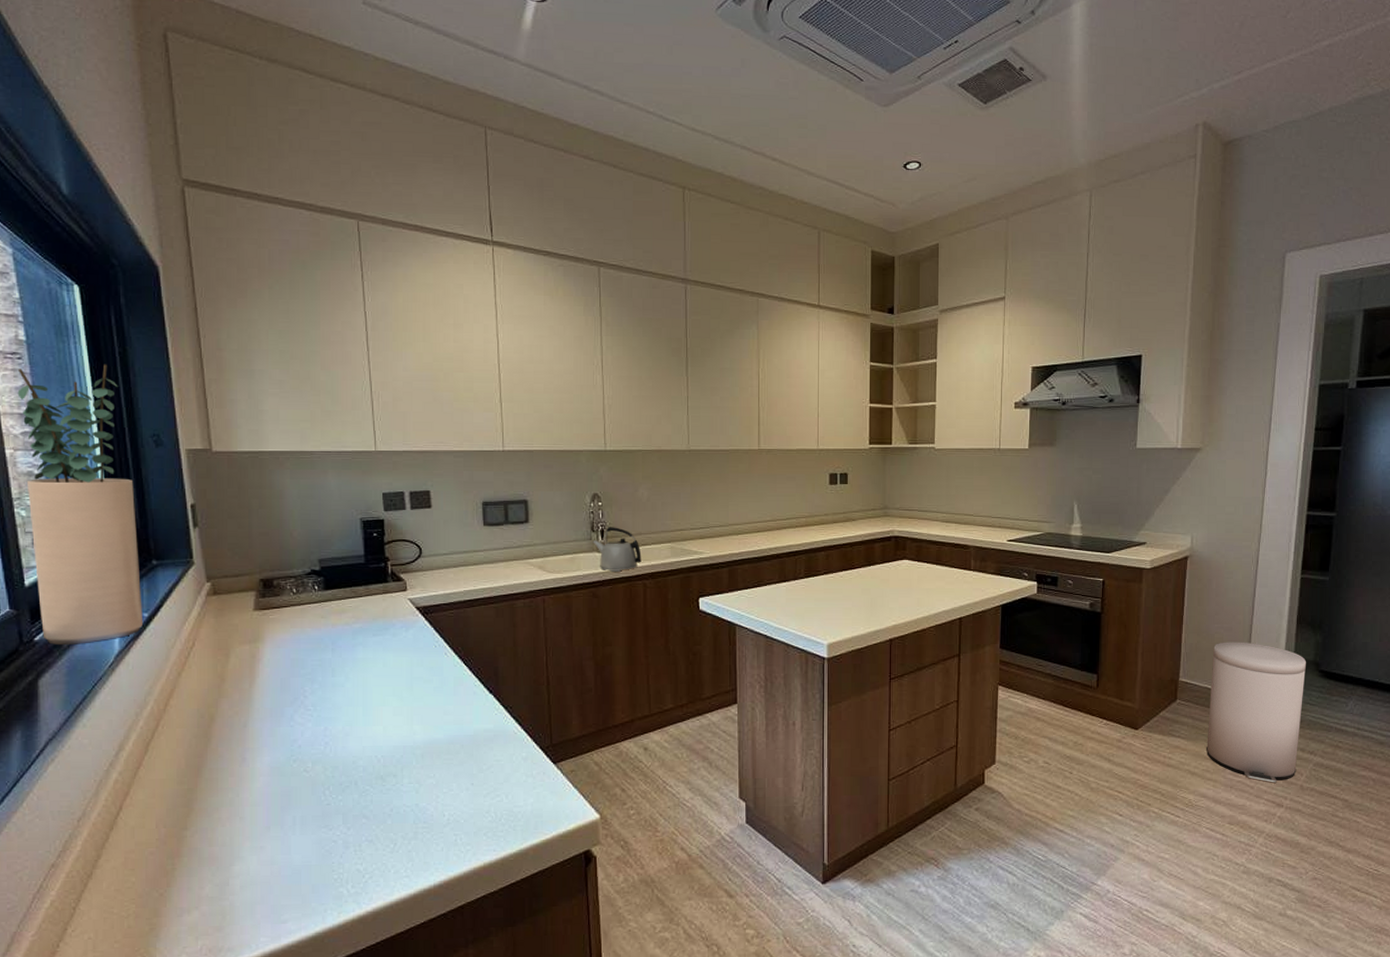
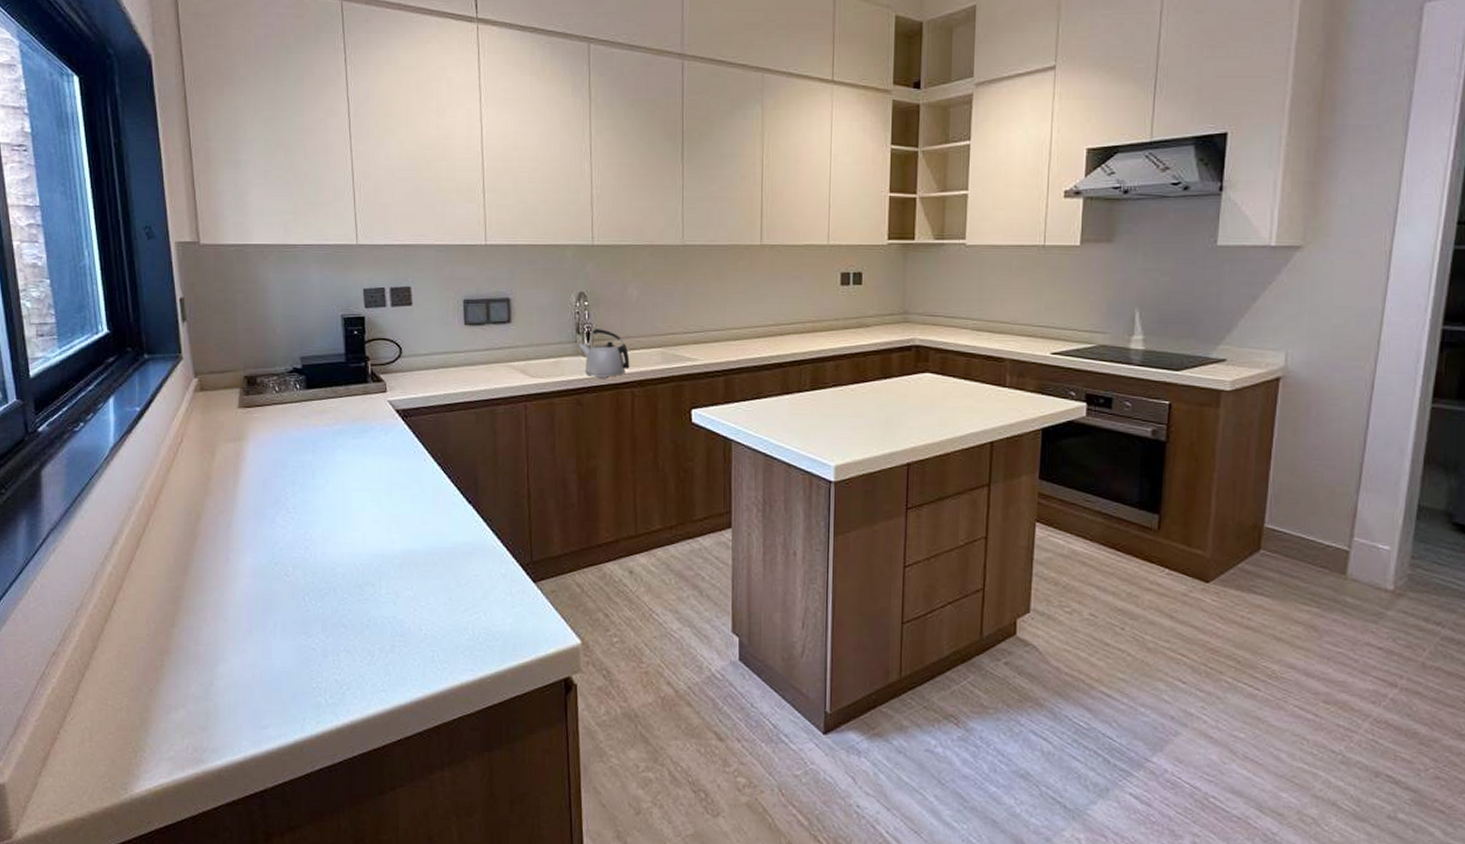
vase: present [17,364,143,645] -> none [23,155,135,437]
pedal bin: present [1206,642,1307,784] -> none [1297,482,1436,659]

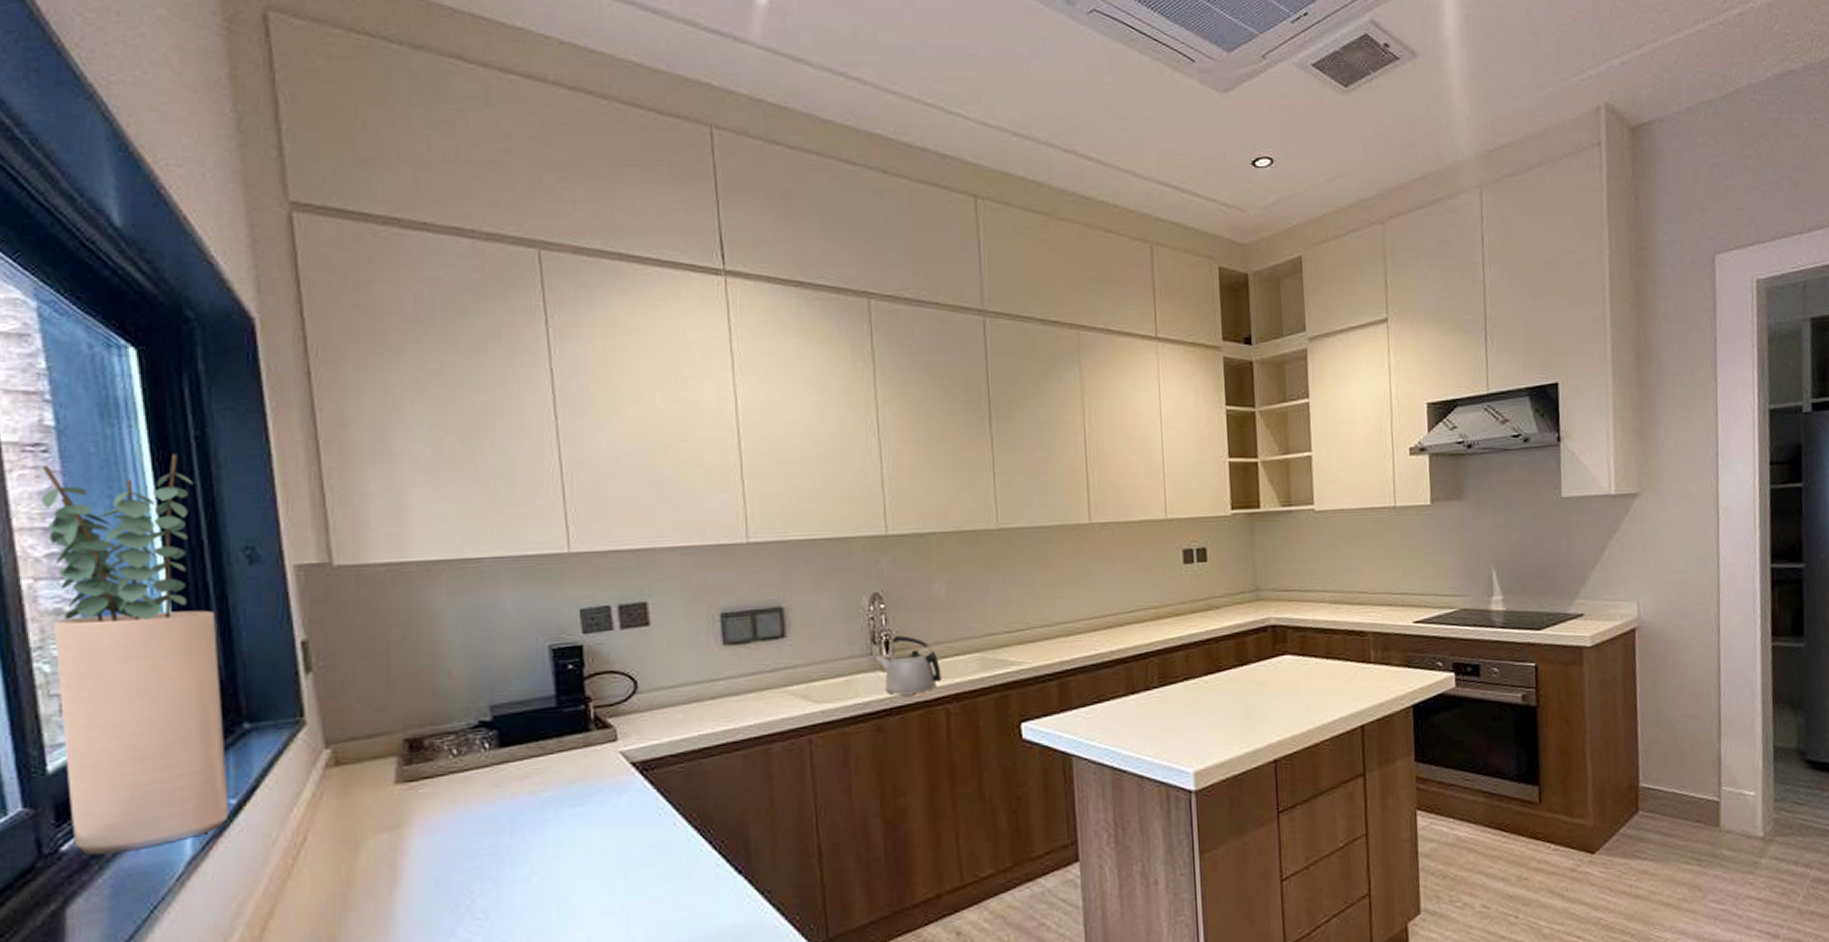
vase: none [23,155,135,437] -> present [41,453,228,855]

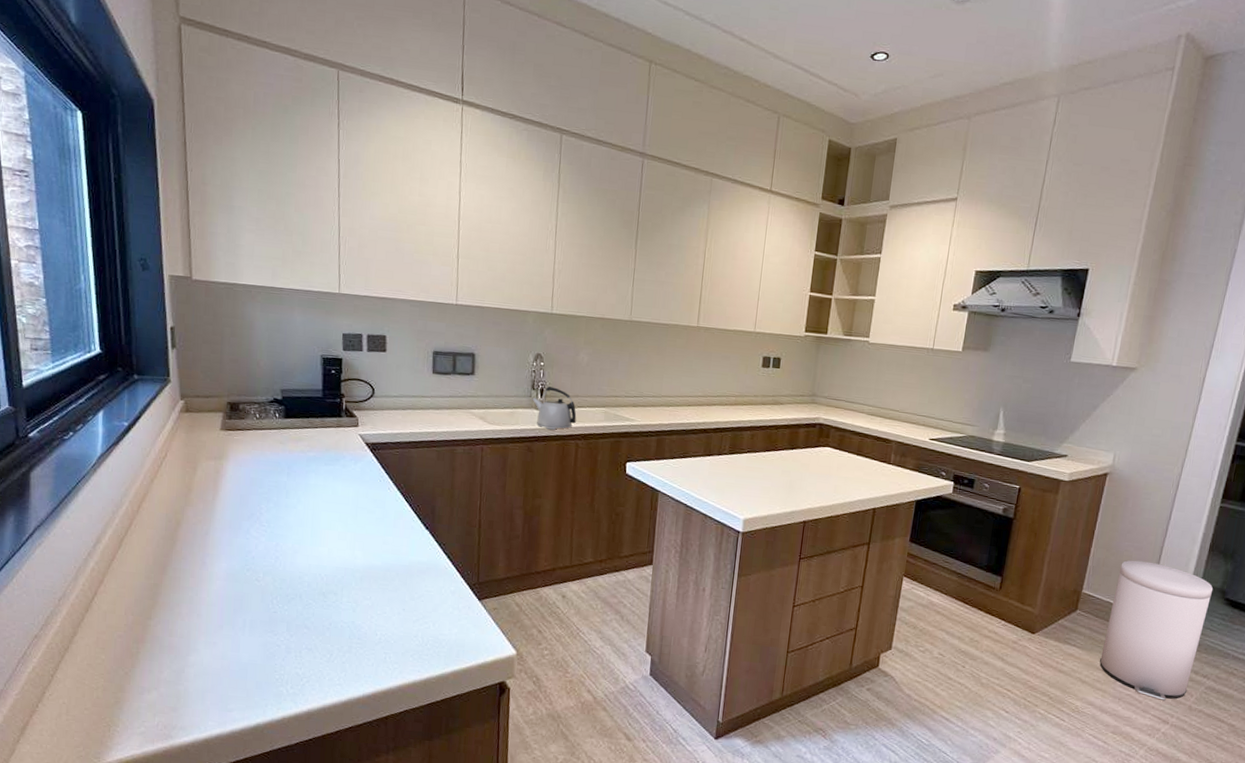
vase: present [41,453,228,855] -> none [23,186,123,445]
pedal bin: none [1676,731,1791,910] -> present [1099,560,1214,701]

